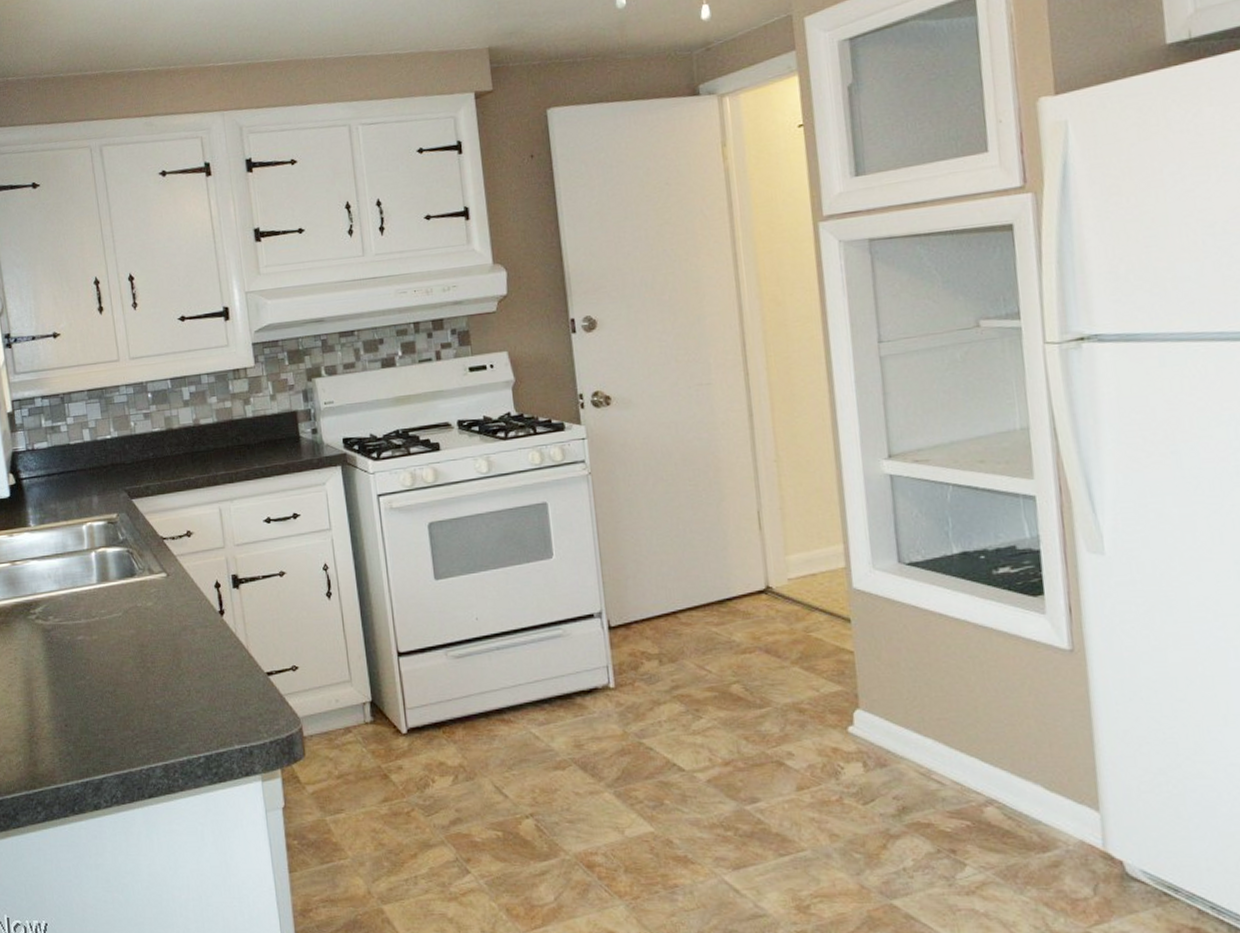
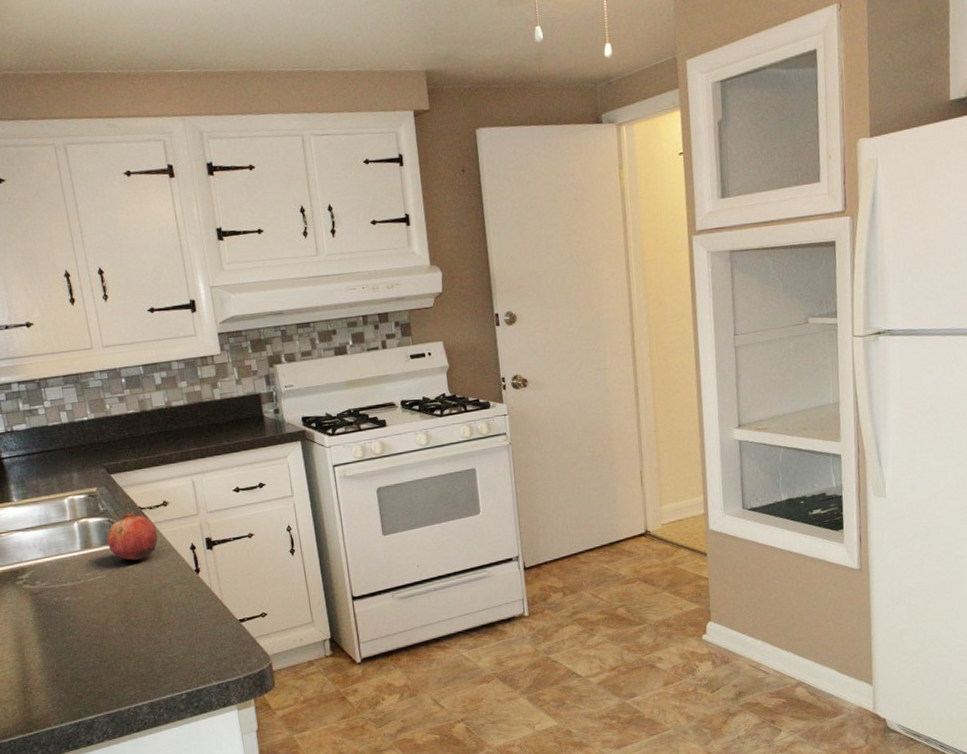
fruit: none [125,541,180,597] -> present [106,511,158,560]

